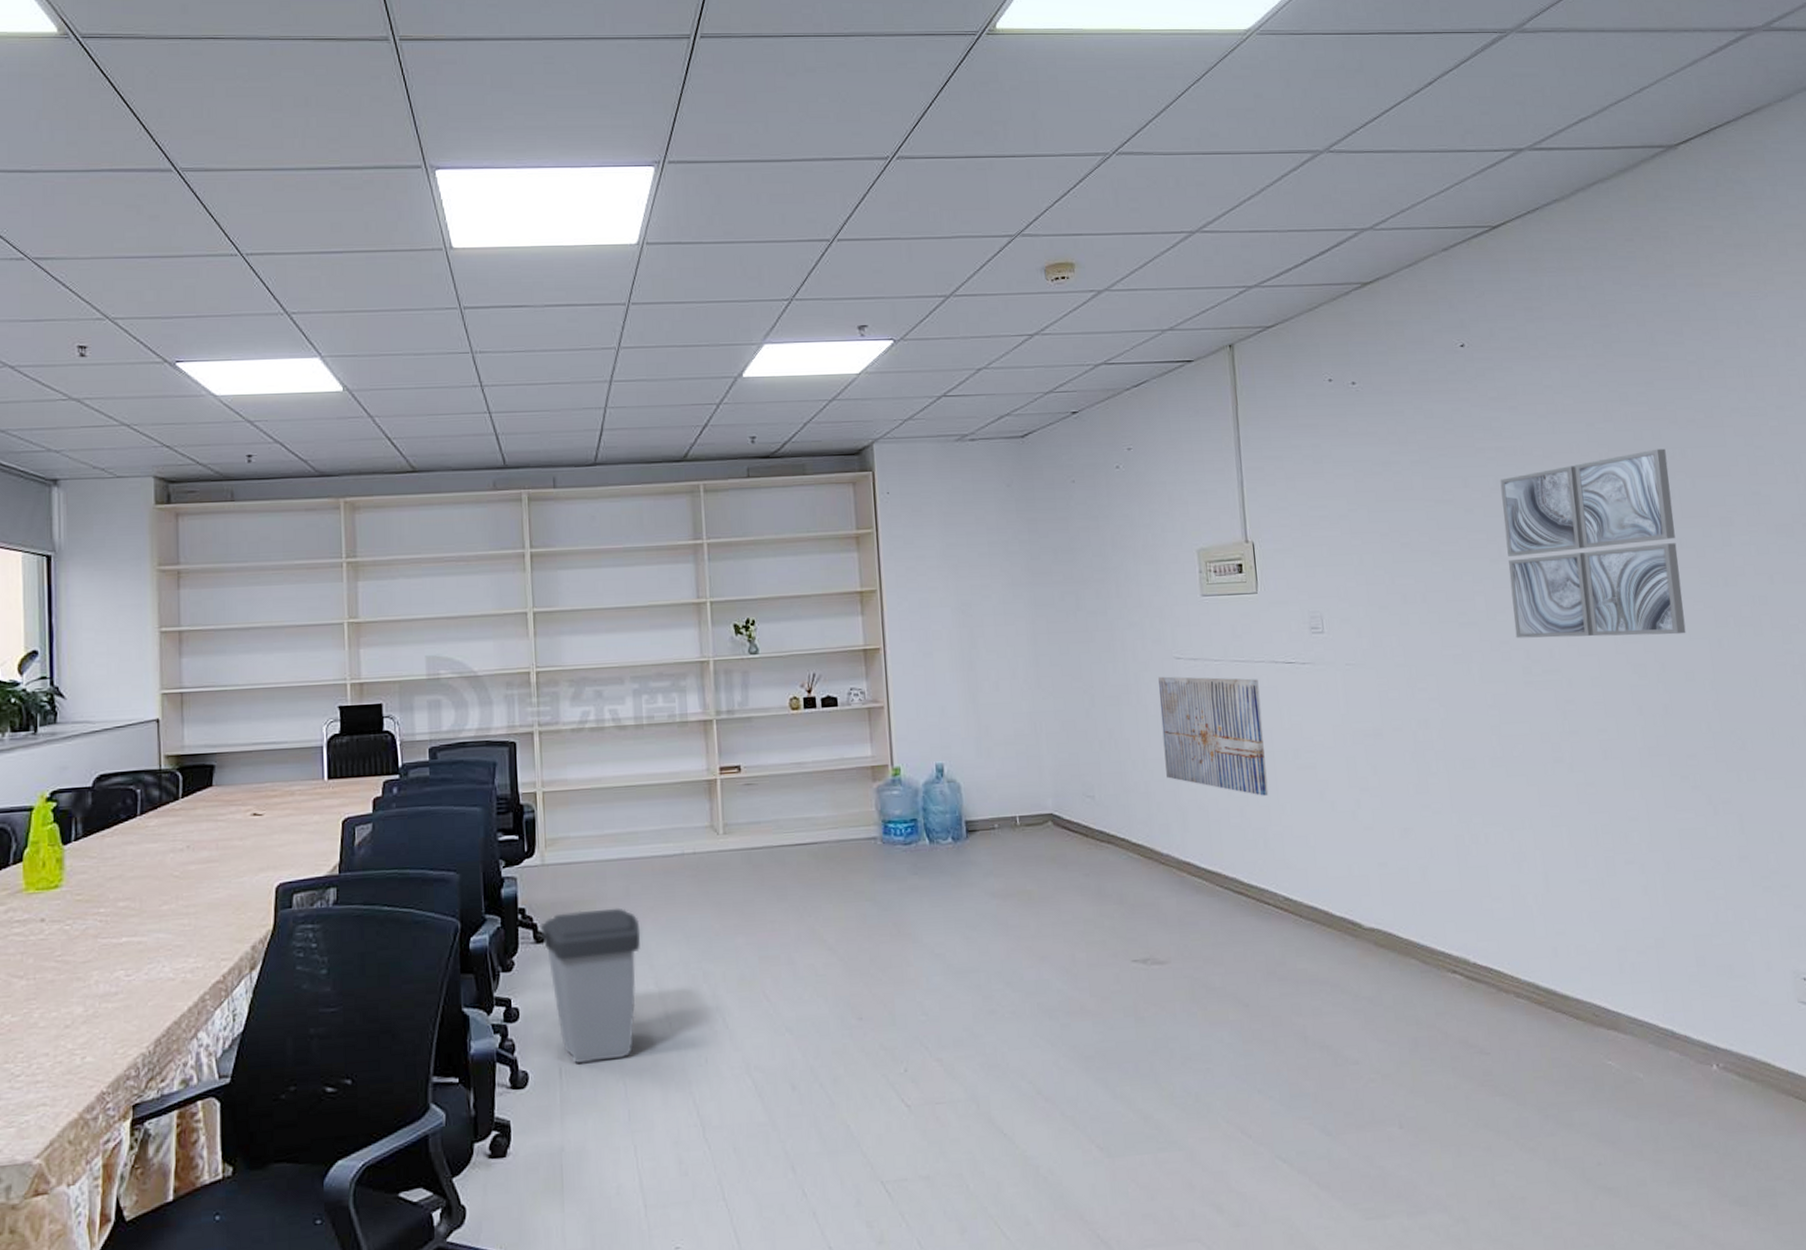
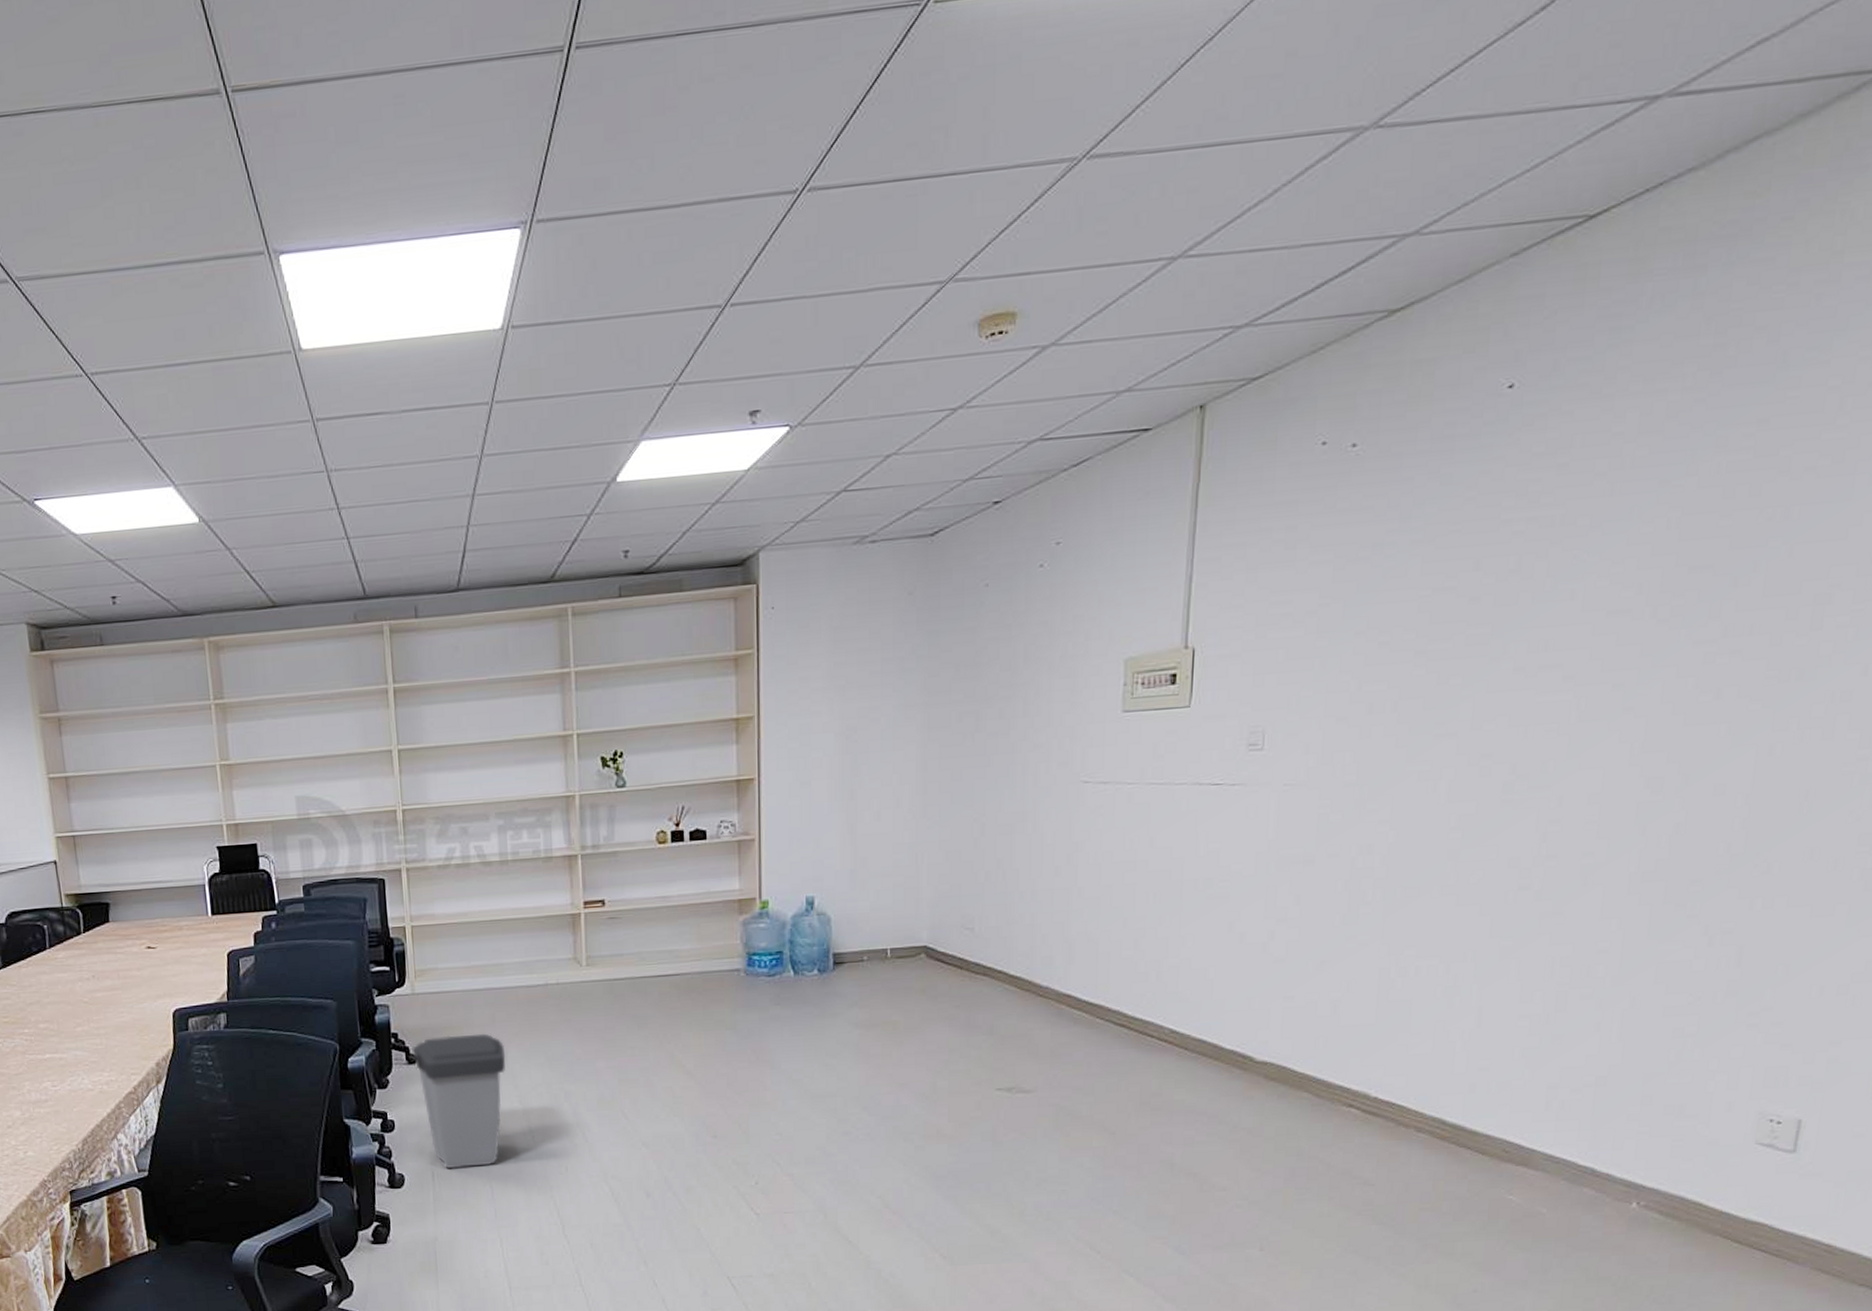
wall art: present [1158,676,1269,796] -> none [1056,802,1176,928]
wall art: present [1500,448,1686,639] -> none [1503,507,1763,751]

